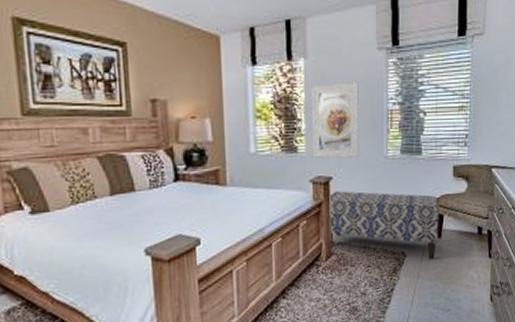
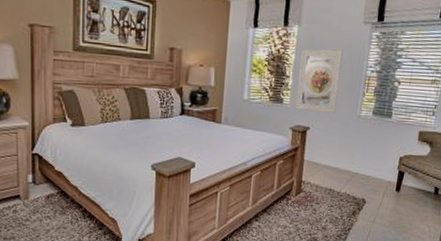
bench: present [329,191,440,260] -> none [302,140,402,209]

